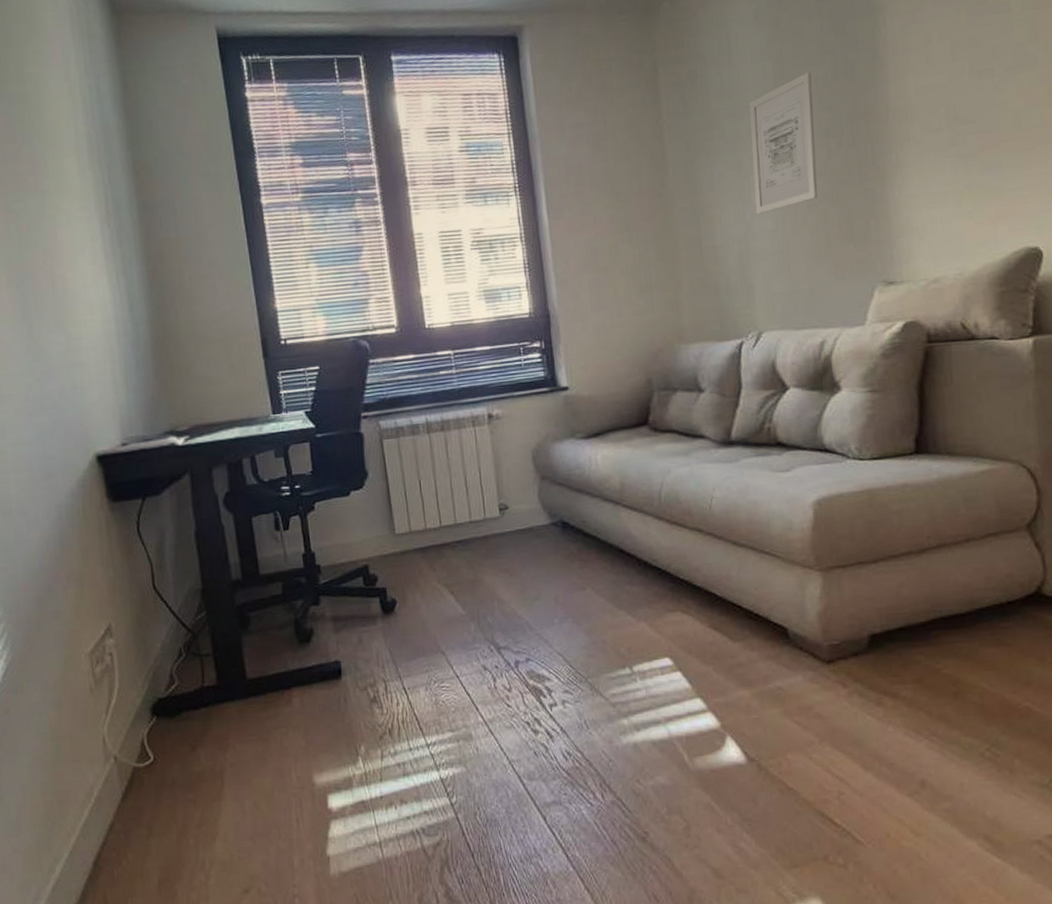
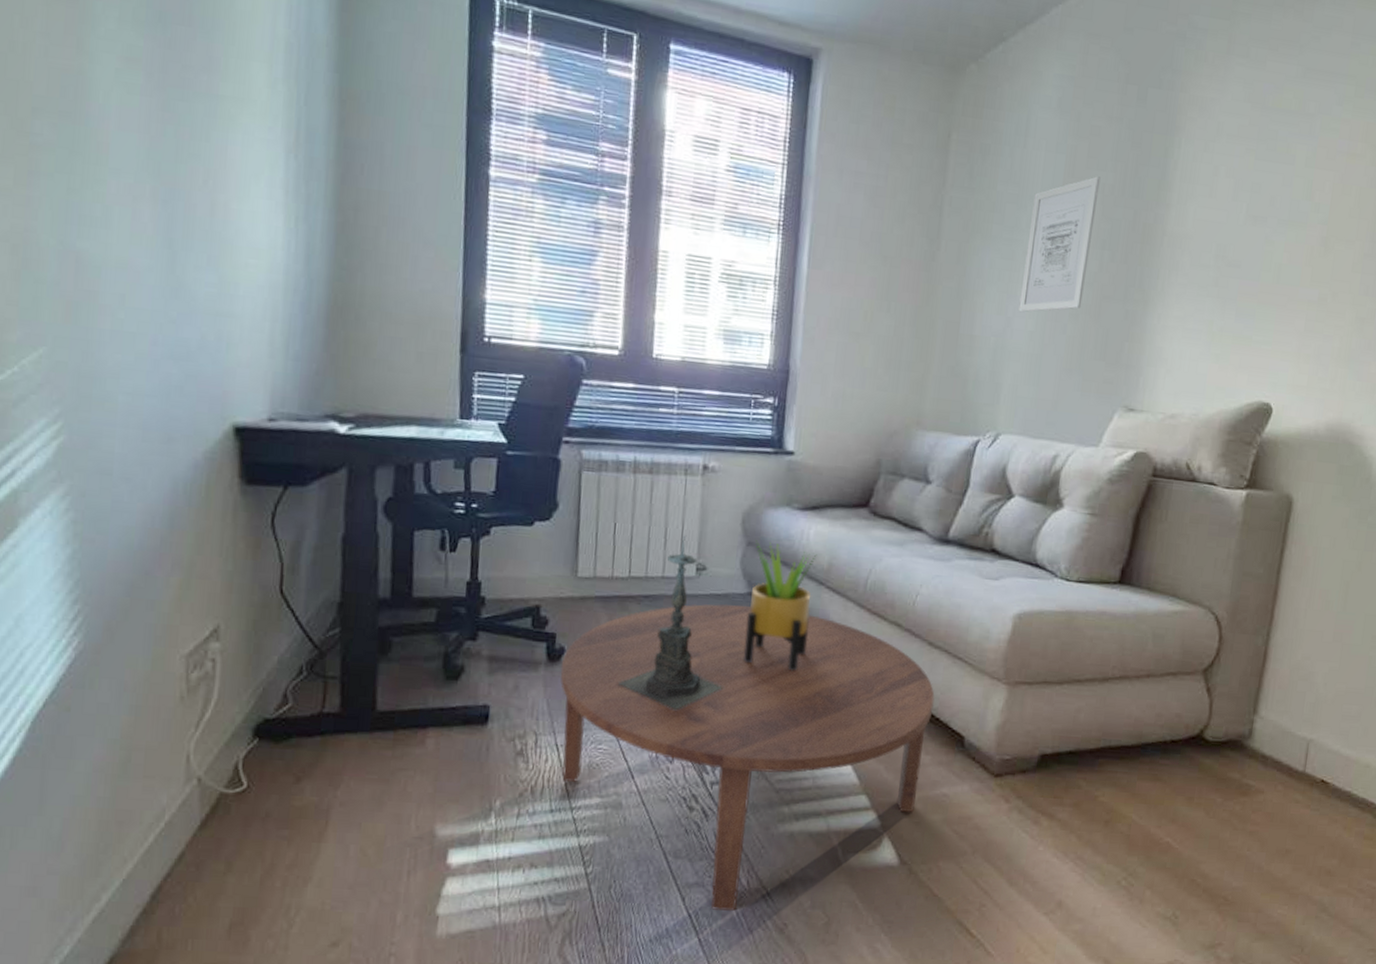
coffee table: none [395,534,751,827] -> present [560,603,935,911]
candle holder: none [447,480,545,643] -> present [617,535,724,711]
potted plant: none [549,473,615,590] -> present [744,540,817,671]

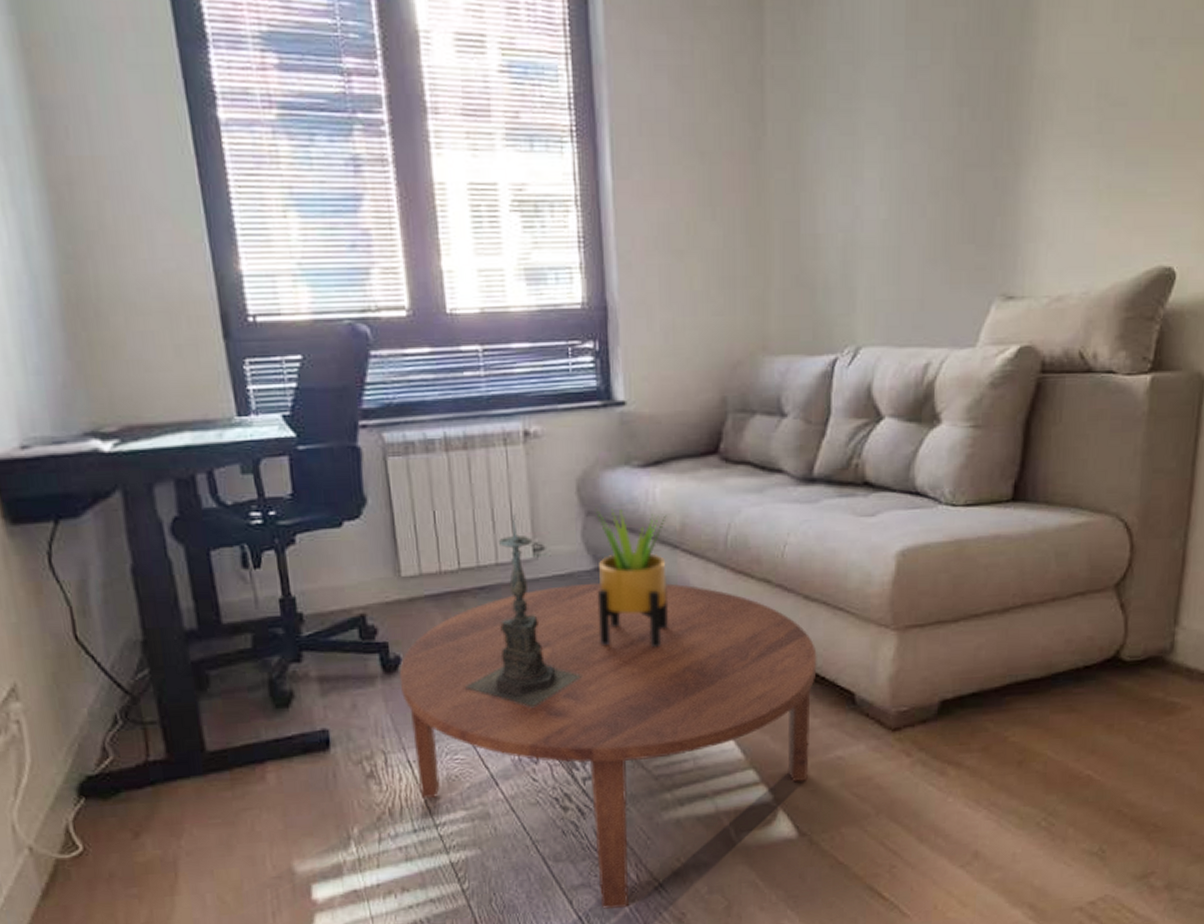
wall art: present [1018,176,1101,313] -> none [867,15,951,198]

